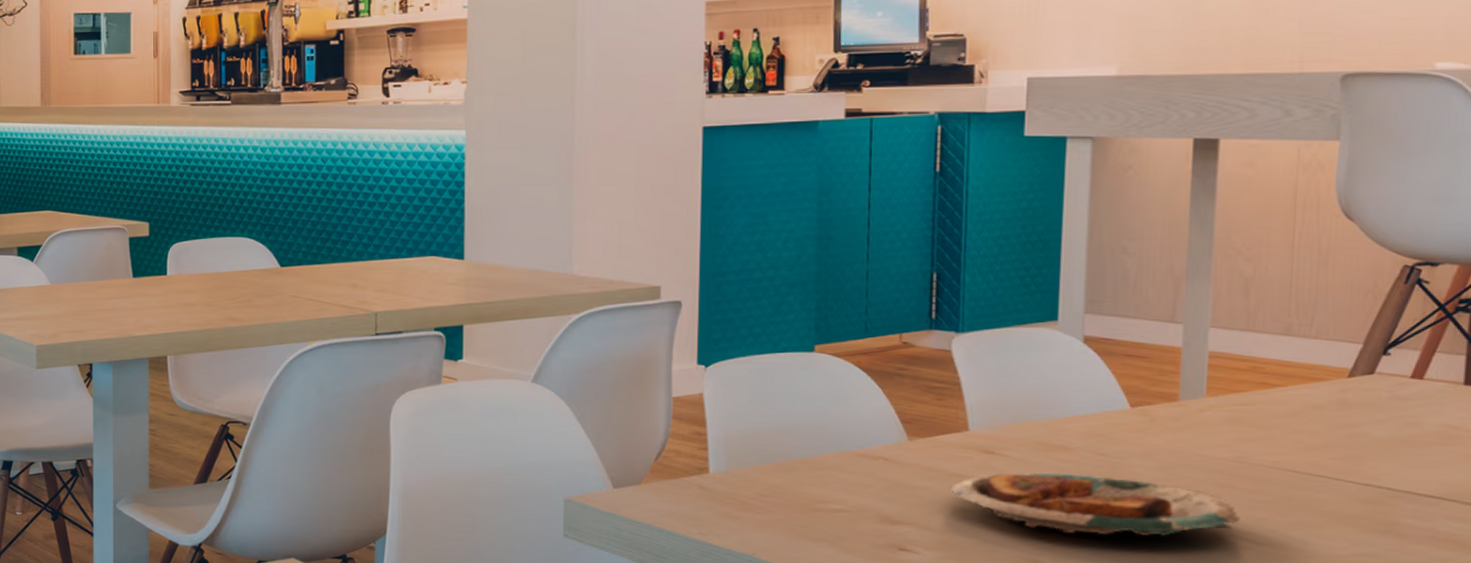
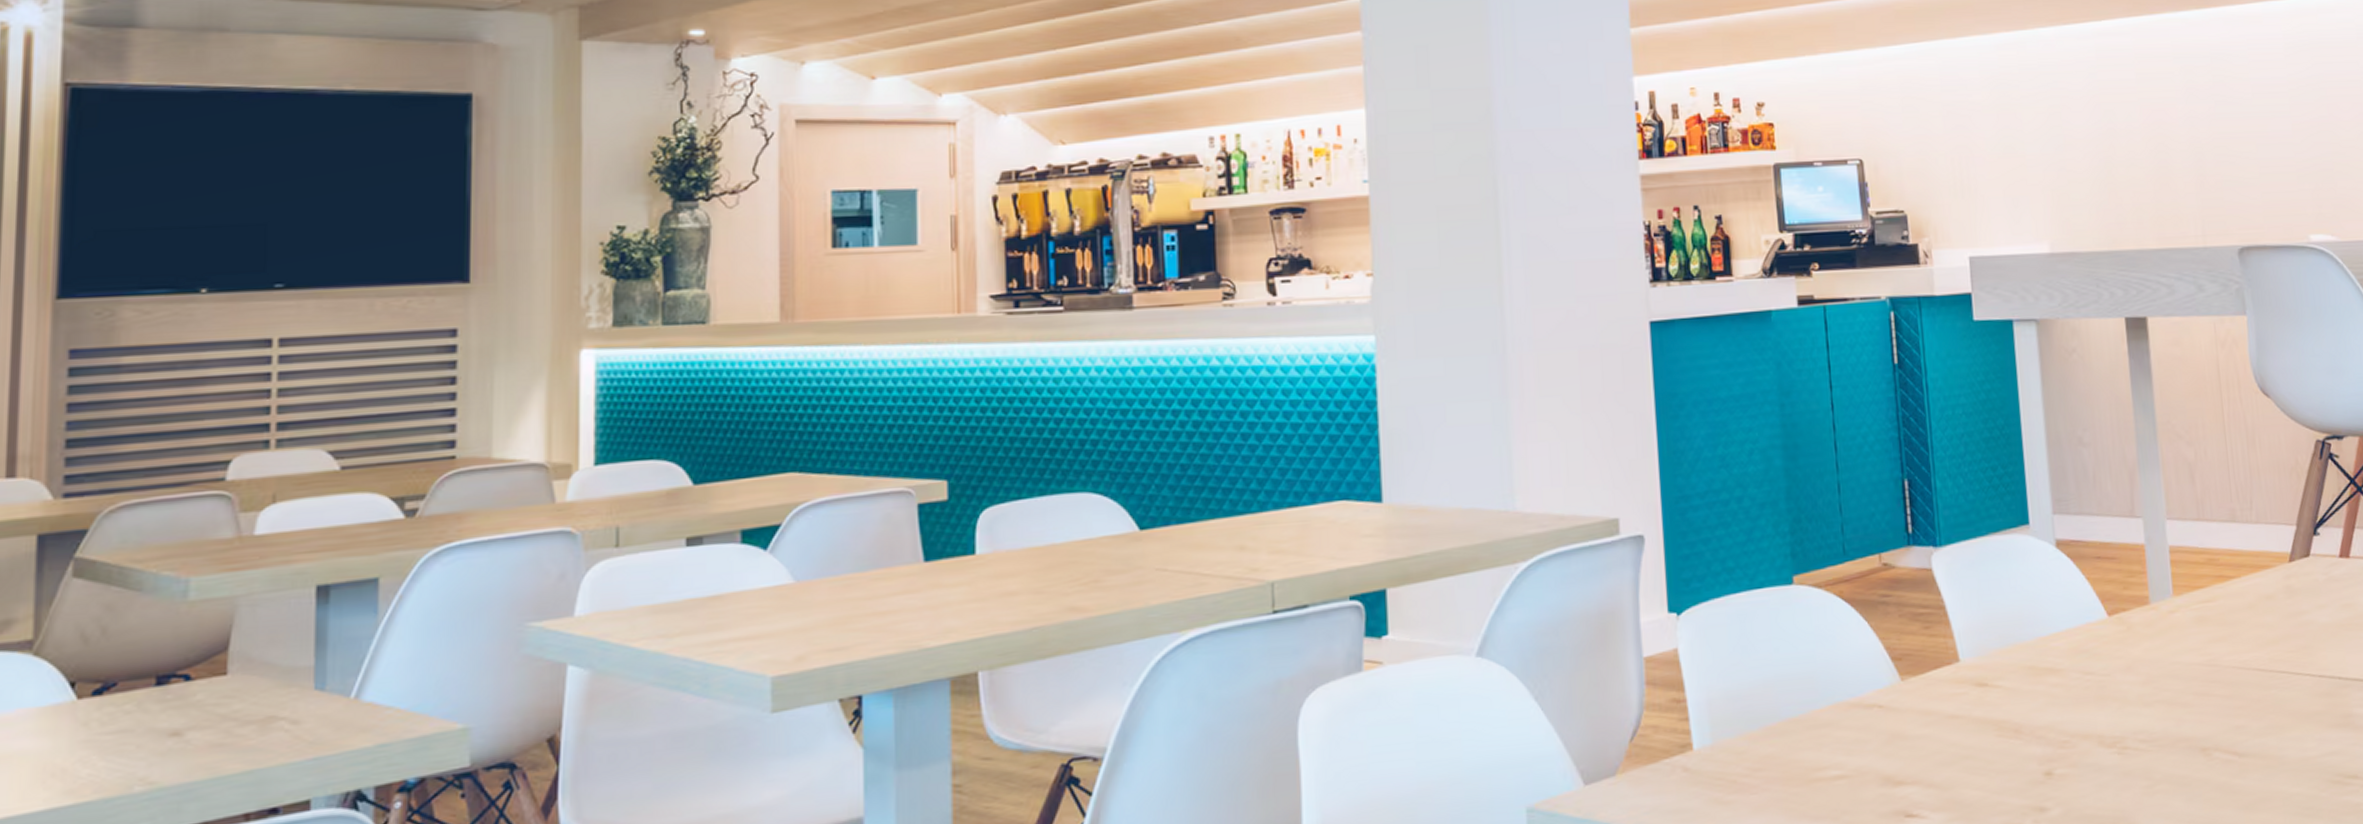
plate: present [948,472,1240,536] -> none [1947,698,2221,770]

